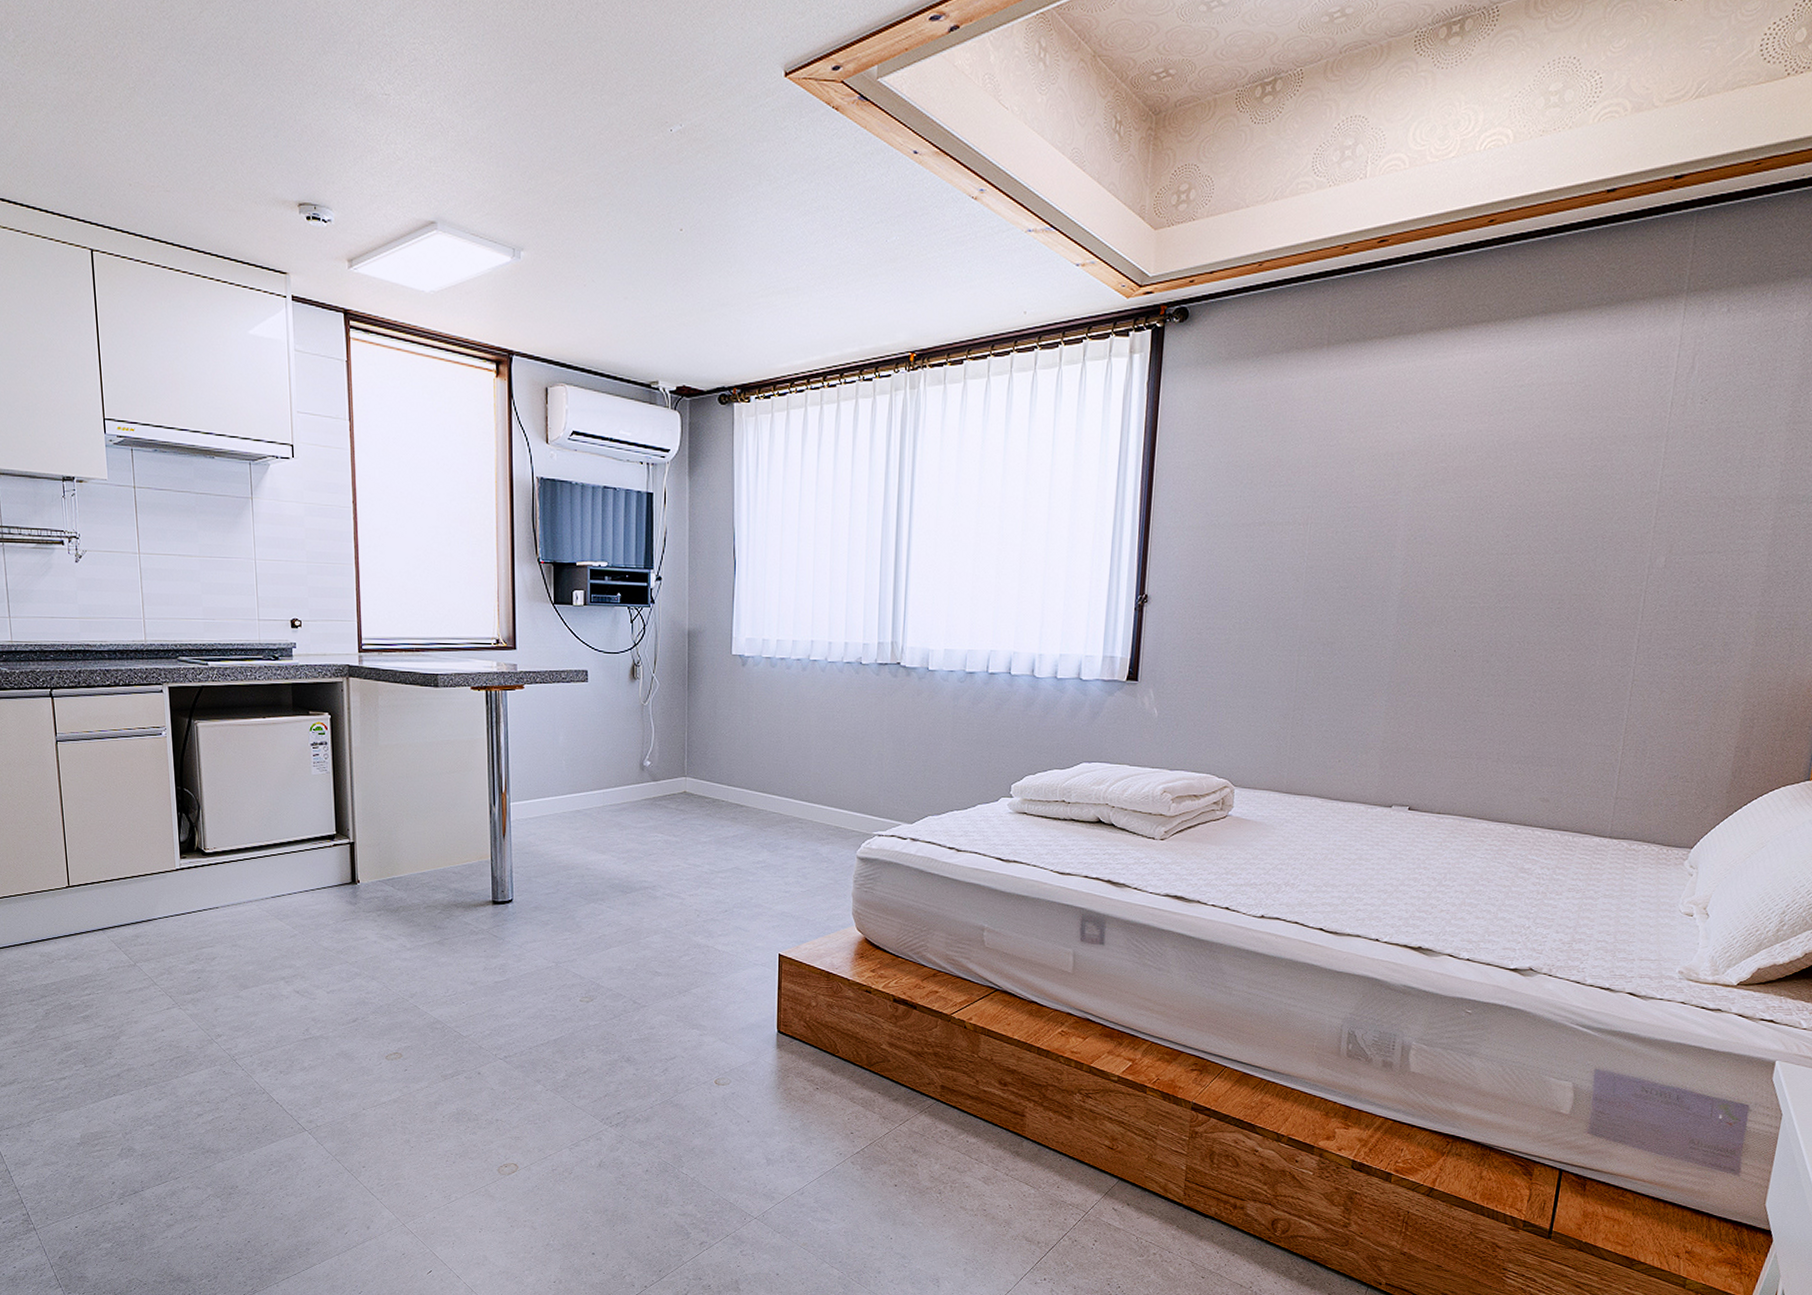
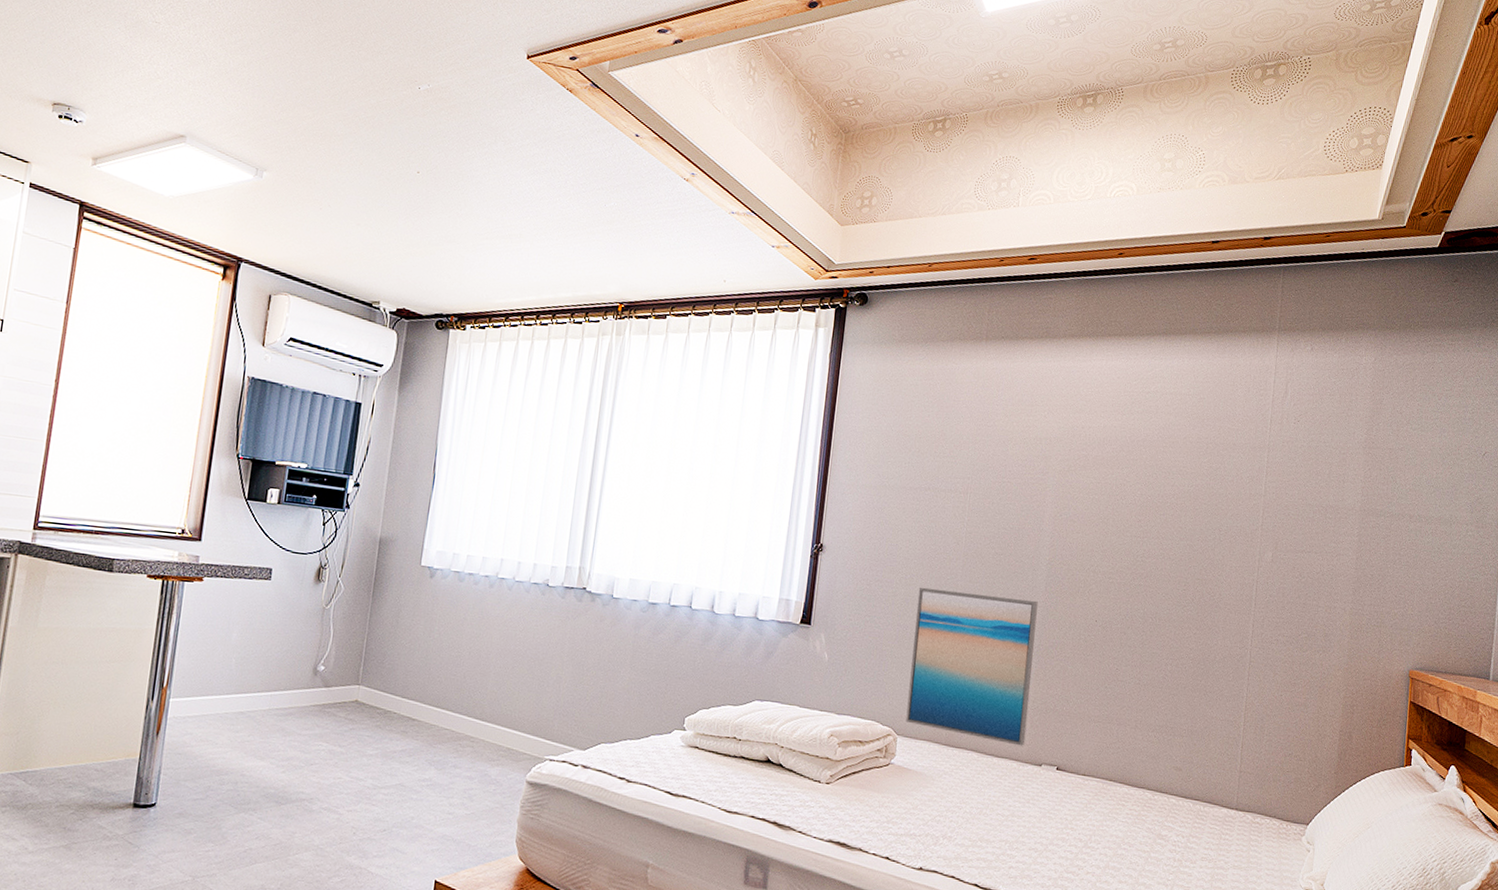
wall art: none [1243,631,1388,788] -> present [906,587,1038,746]

